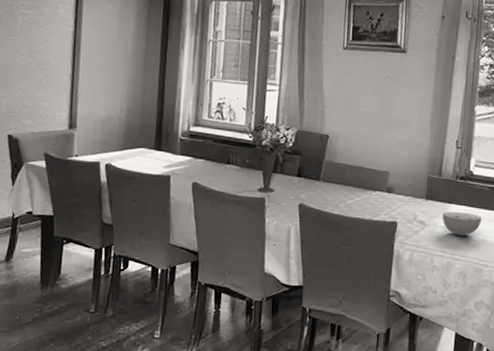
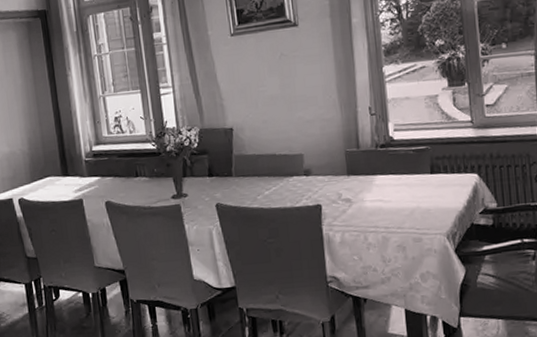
cereal bowl: present [442,211,482,237] -> none [368,181,412,208]

